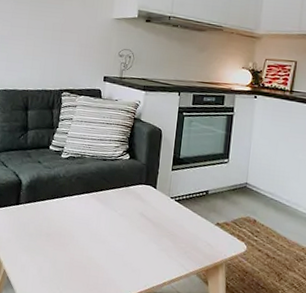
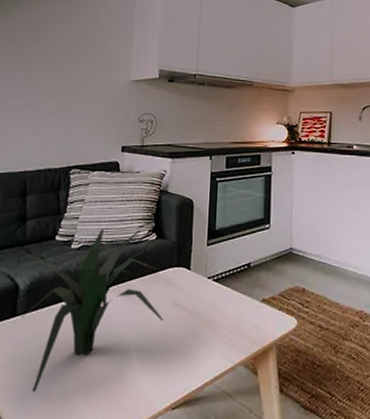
plant: none [21,144,132,264] -> present [17,228,163,392]

